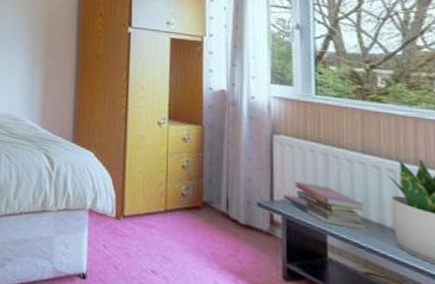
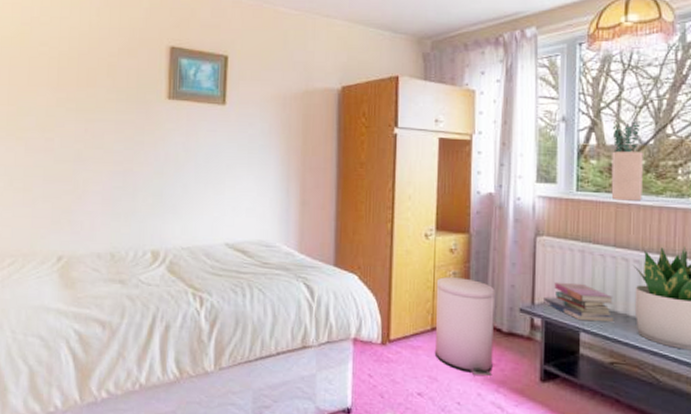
pedal bin: none [168,163,230,267] -> present [434,277,495,377]
vase: none [352,28,393,110] -> present [611,117,643,201]

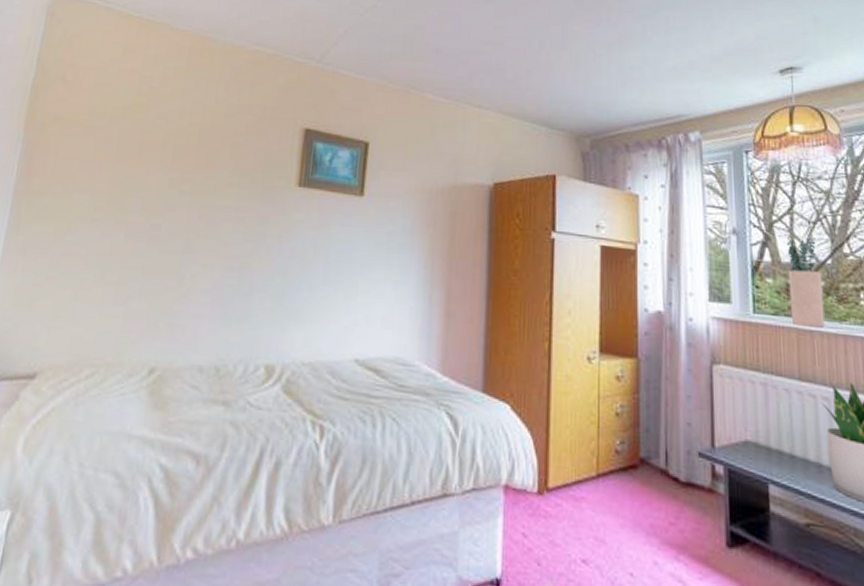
pedal bin: present [434,277,495,377] -> none [601,410,670,540]
books: present [544,282,615,323] -> none [725,420,806,473]

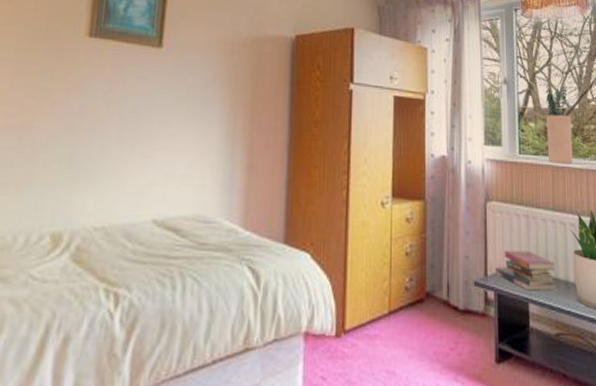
books: none [725,420,806,473] -> present [495,250,557,291]

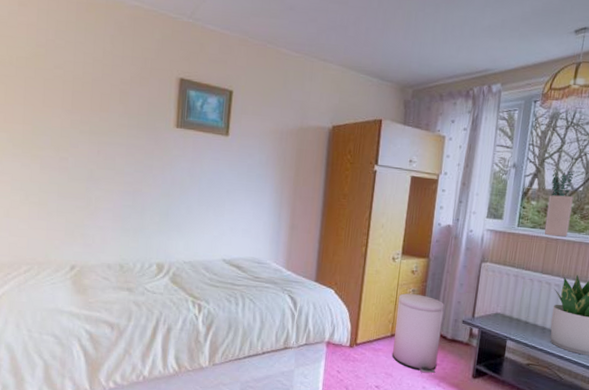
pedal bin: none [392,251,451,364] -> present [392,293,444,374]
books: present [495,250,557,291] -> none [482,300,535,333]

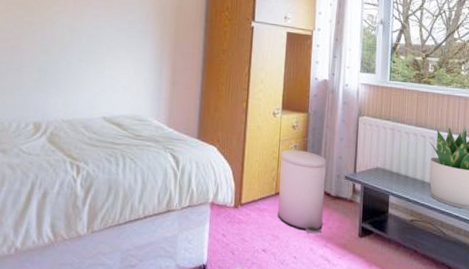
vase: present [544,167,575,237] -> none [414,23,438,90]

